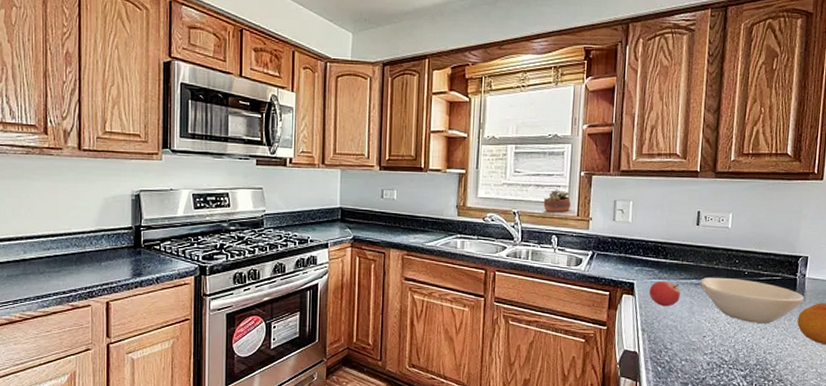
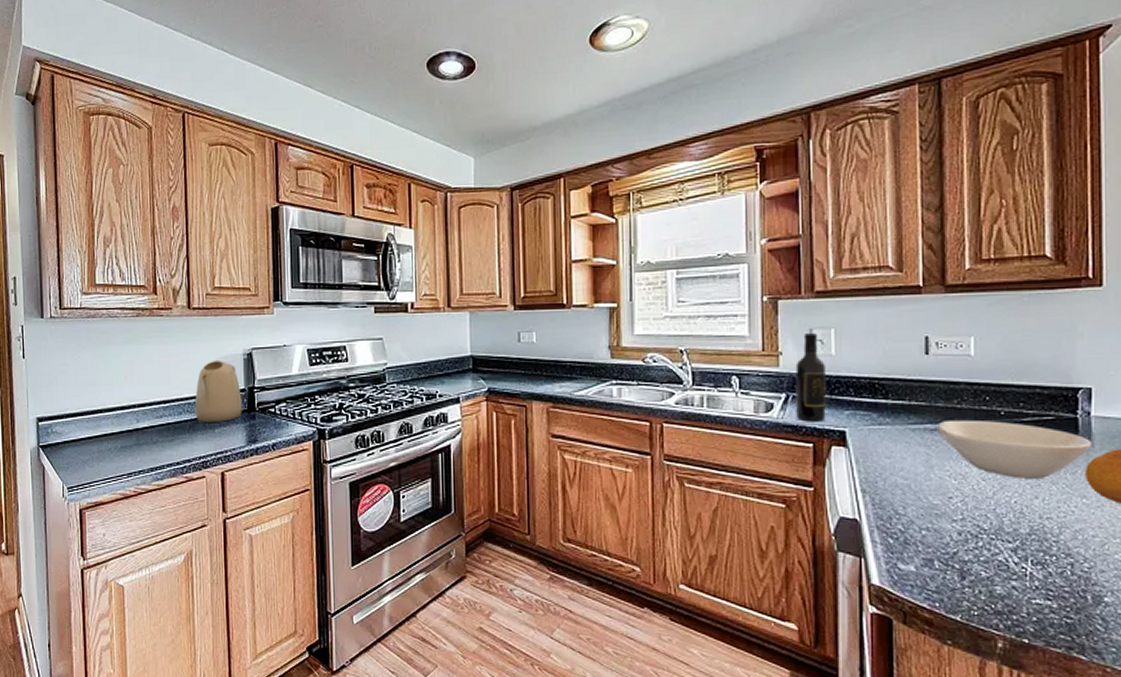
kettle: none [82,200,129,257] -> present [194,361,242,424]
succulent plant: present [541,189,576,216] -> none [716,320,761,352]
wine bottle: none [598,204,624,275] -> present [795,333,826,422]
fruit: present [649,281,680,307] -> none [867,428,911,461]

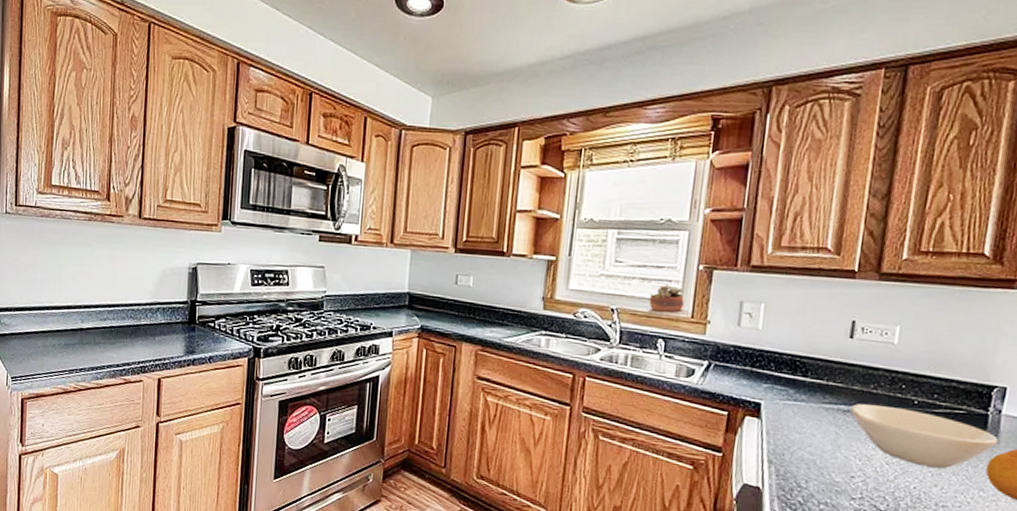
kettle: present [194,361,242,424] -> none [137,271,184,331]
succulent plant: none [716,320,761,352] -> present [646,285,691,316]
wine bottle: present [795,333,826,422] -> none [715,305,751,392]

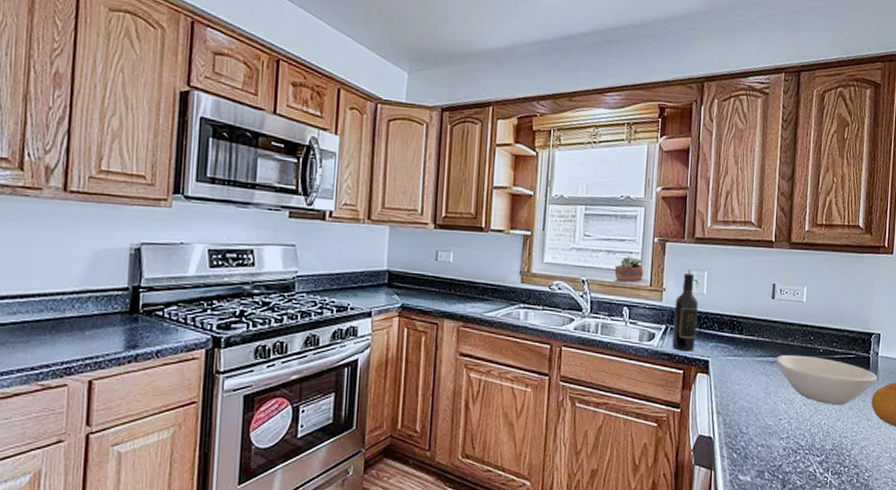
wine bottle: none [715,305,751,392] -> present [672,274,698,352]

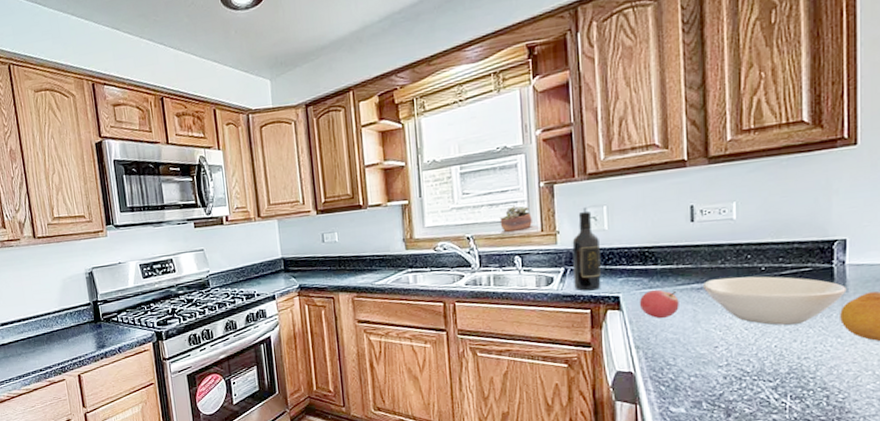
fruit: none [724,359,756,387] -> present [639,290,679,319]

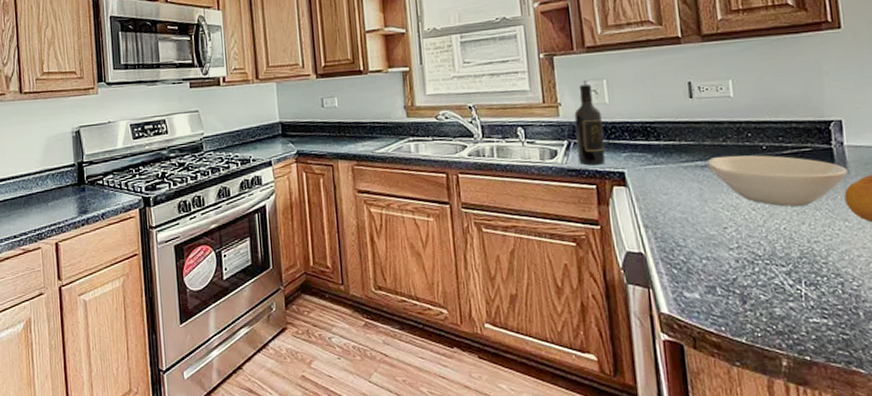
succulent plant: present [499,206,540,236] -> none [501,76,541,106]
fruit: present [639,290,679,319] -> none [644,166,685,197]

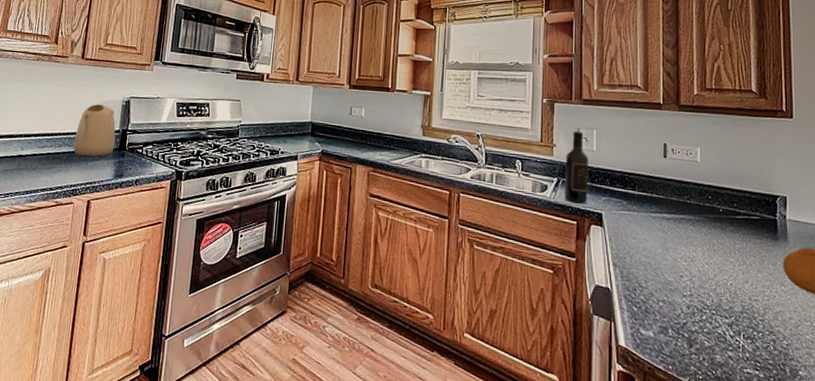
kettle: none [28,139,73,198] -> present [73,104,116,157]
bowl: present [707,155,848,207] -> none [673,212,788,267]

